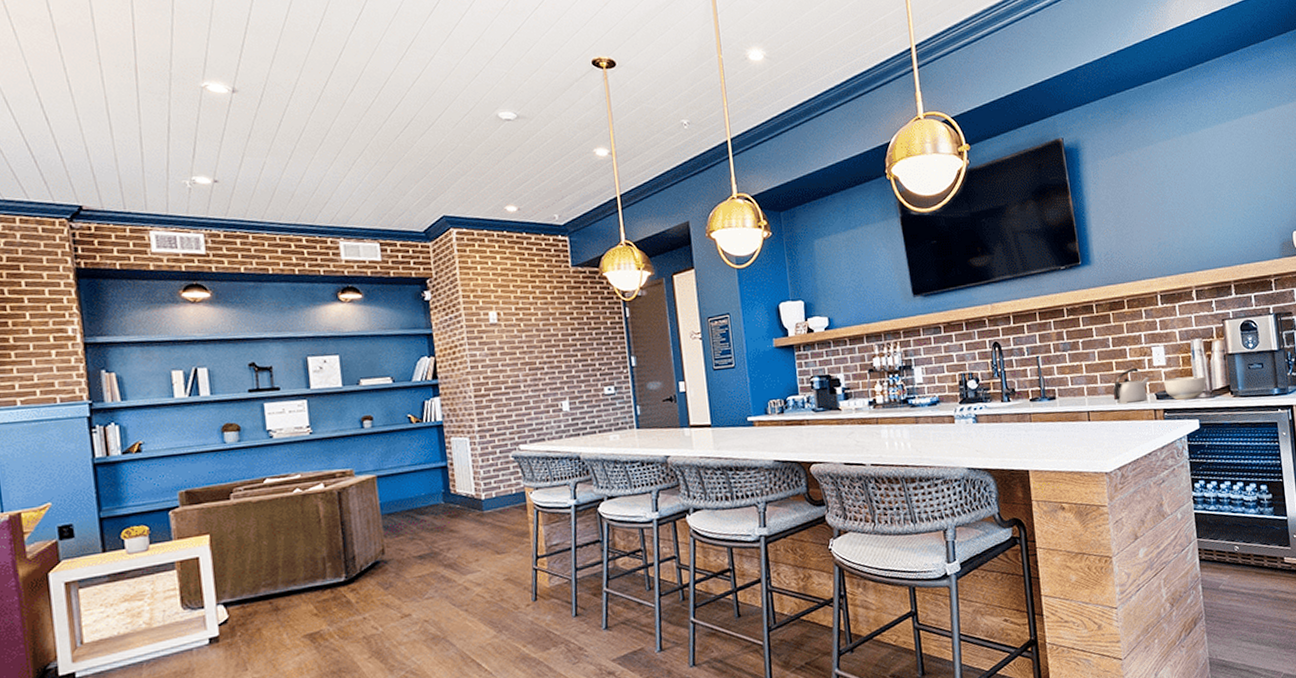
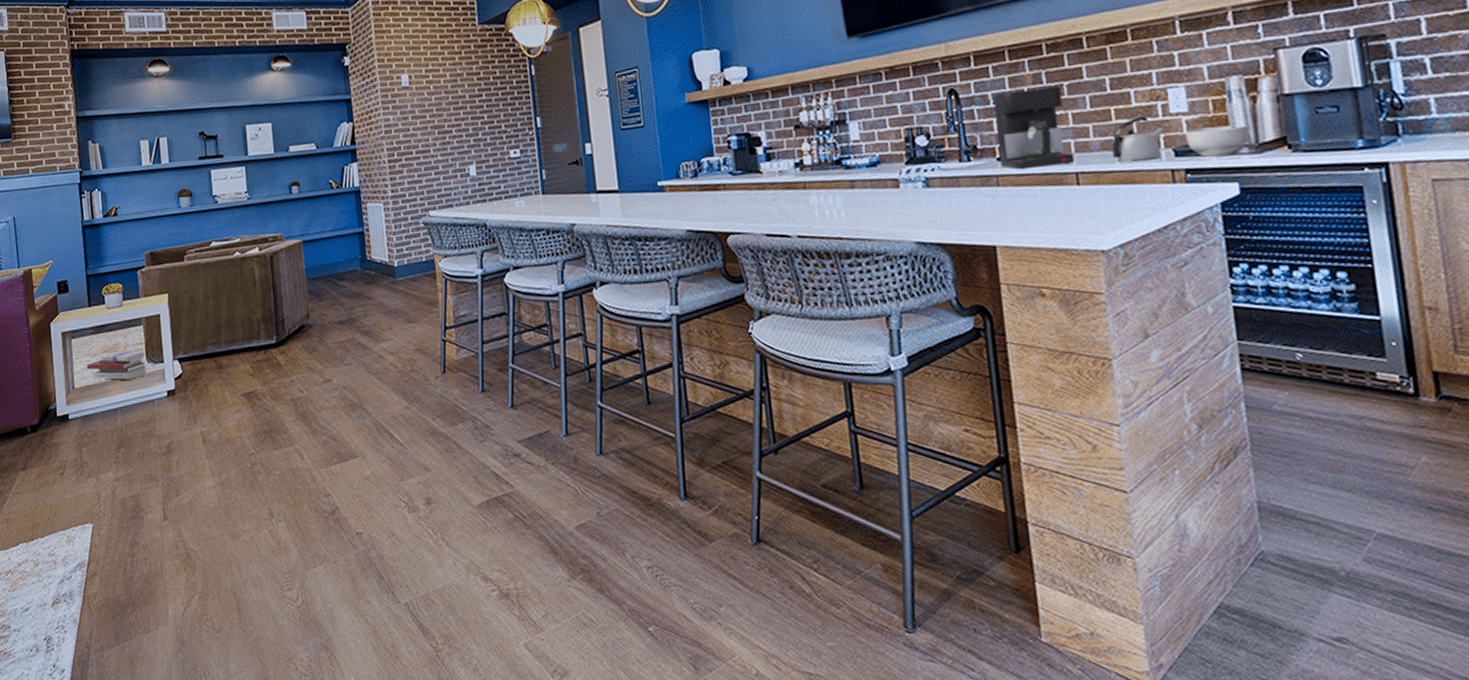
books: none [100,597,182,632] -> present [87,350,147,381]
coffee maker: none [1028,342,1087,409] -> present [994,86,1075,170]

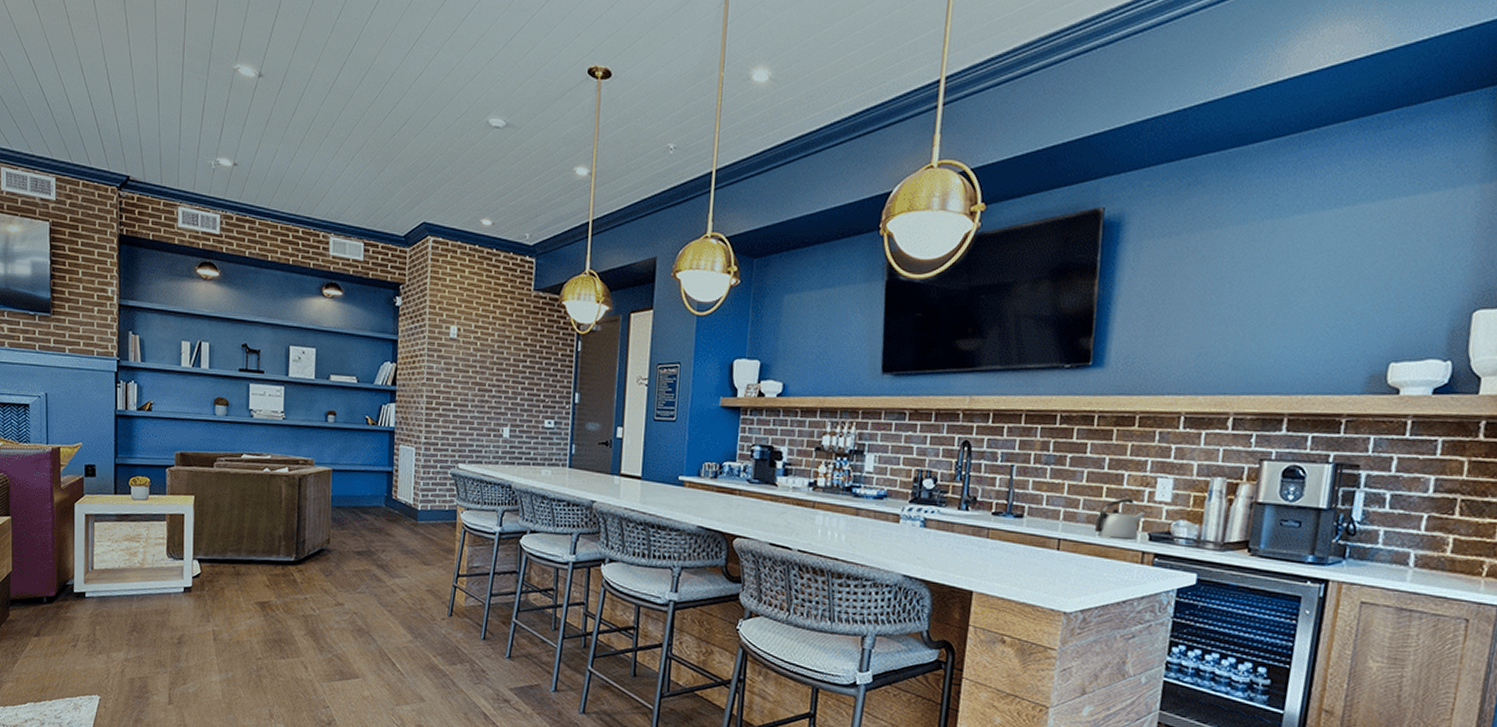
books: present [87,350,147,381] -> none [108,541,166,571]
coffee maker: present [994,86,1075,170] -> none [994,453,1064,531]
bowl: present [1185,124,1250,158] -> none [1162,518,1221,549]

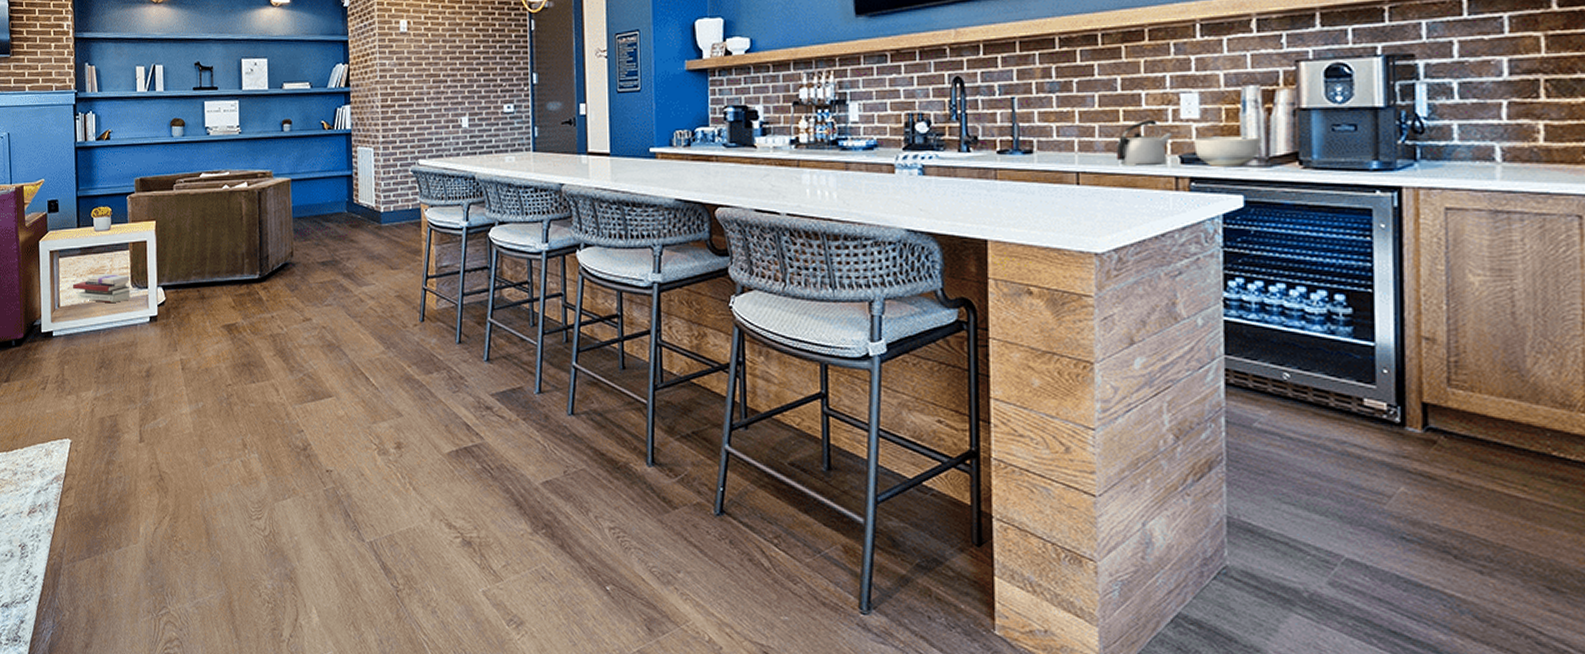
books: none [108,541,166,571] -> present [73,273,131,304]
bowl: none [1162,518,1221,549] -> present [1194,135,1262,168]

